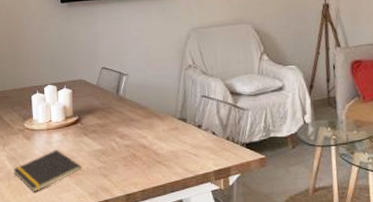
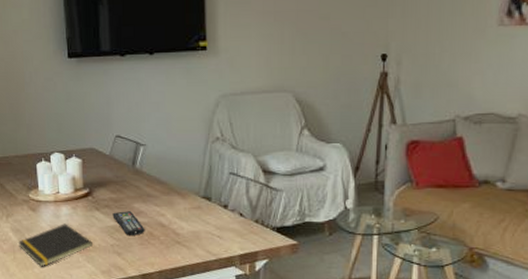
remote control: none [99,135,129,158] -> present [112,211,145,235]

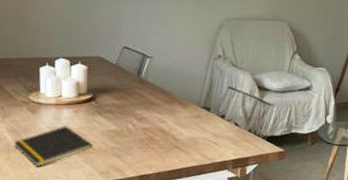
remote control: present [112,211,145,235] -> none [114,116,146,140]

